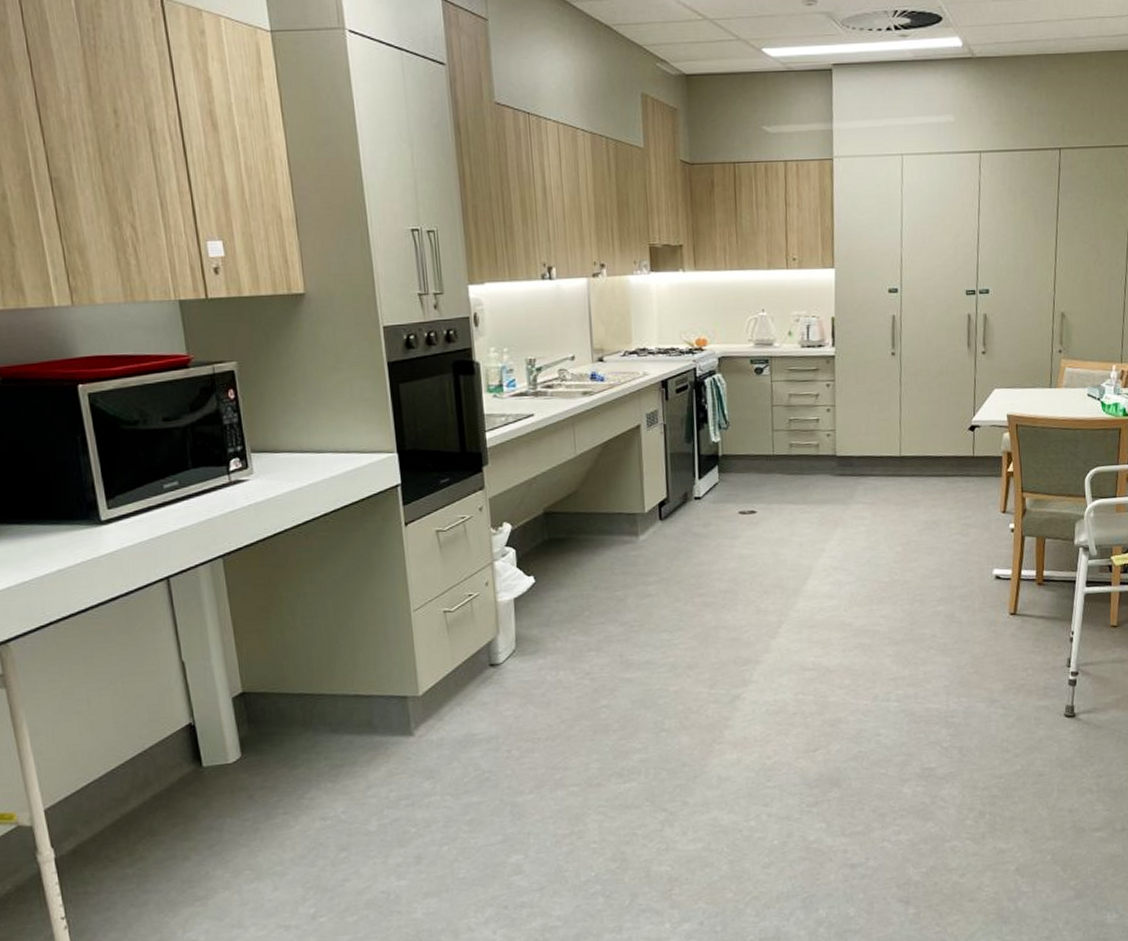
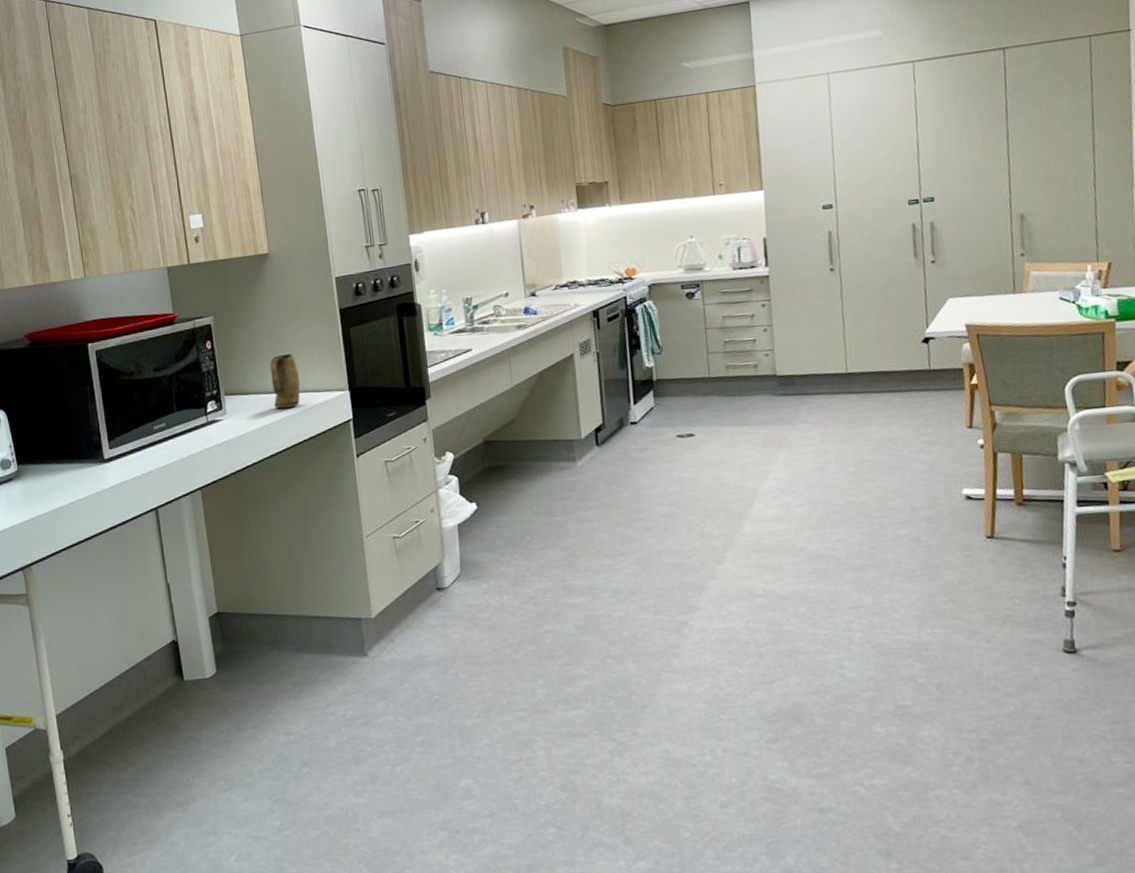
mug: none [306,409,341,470] -> present [270,354,301,409]

